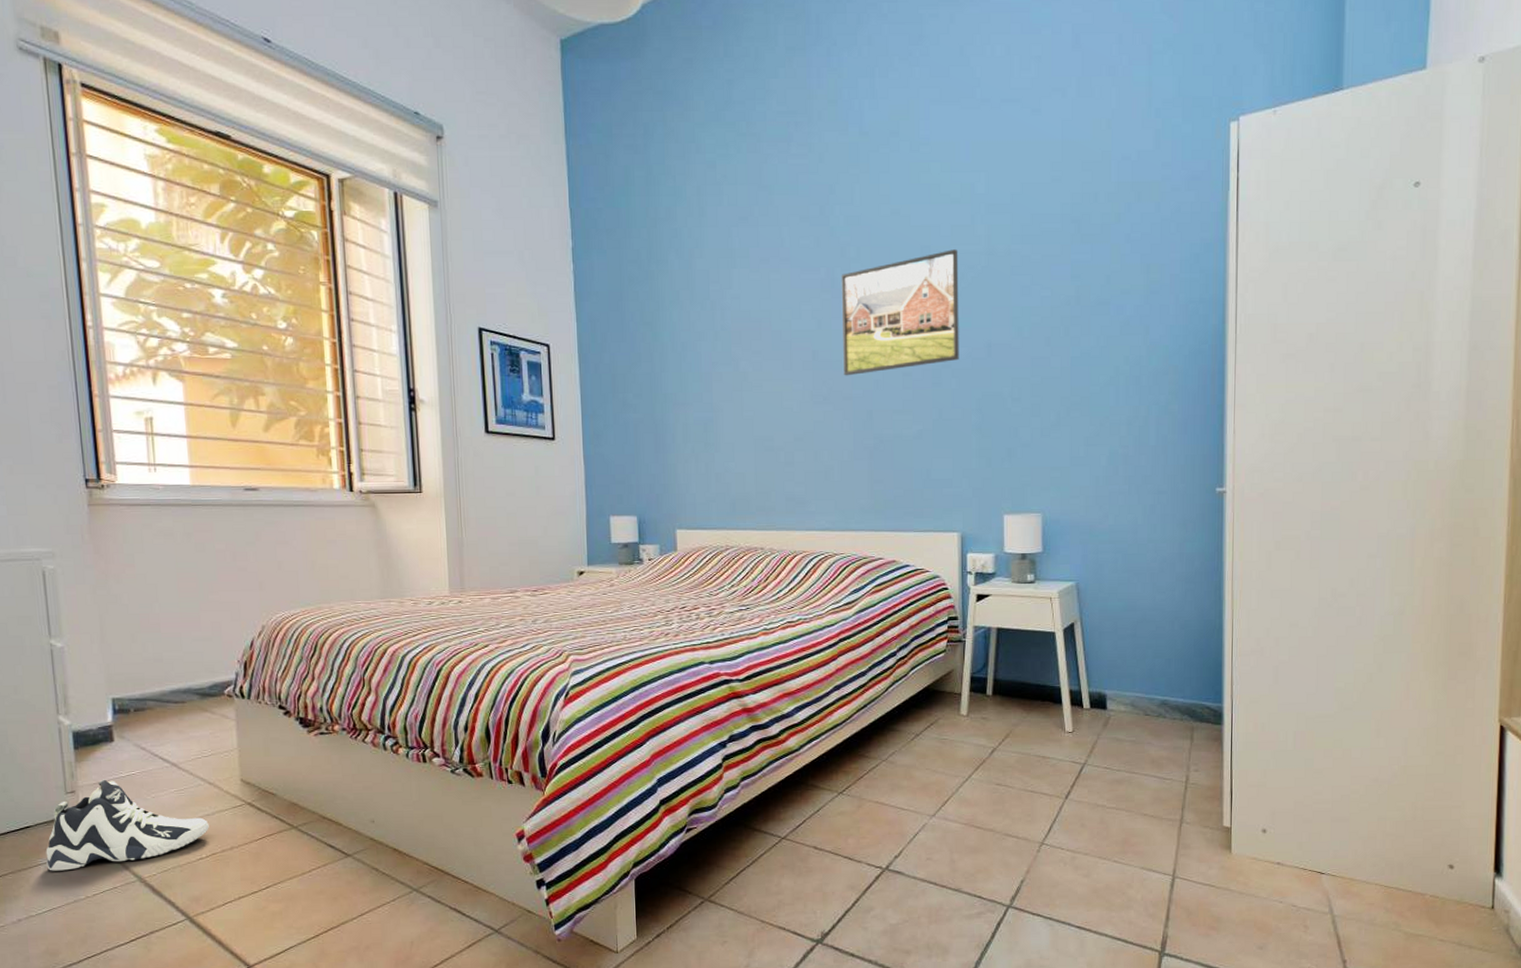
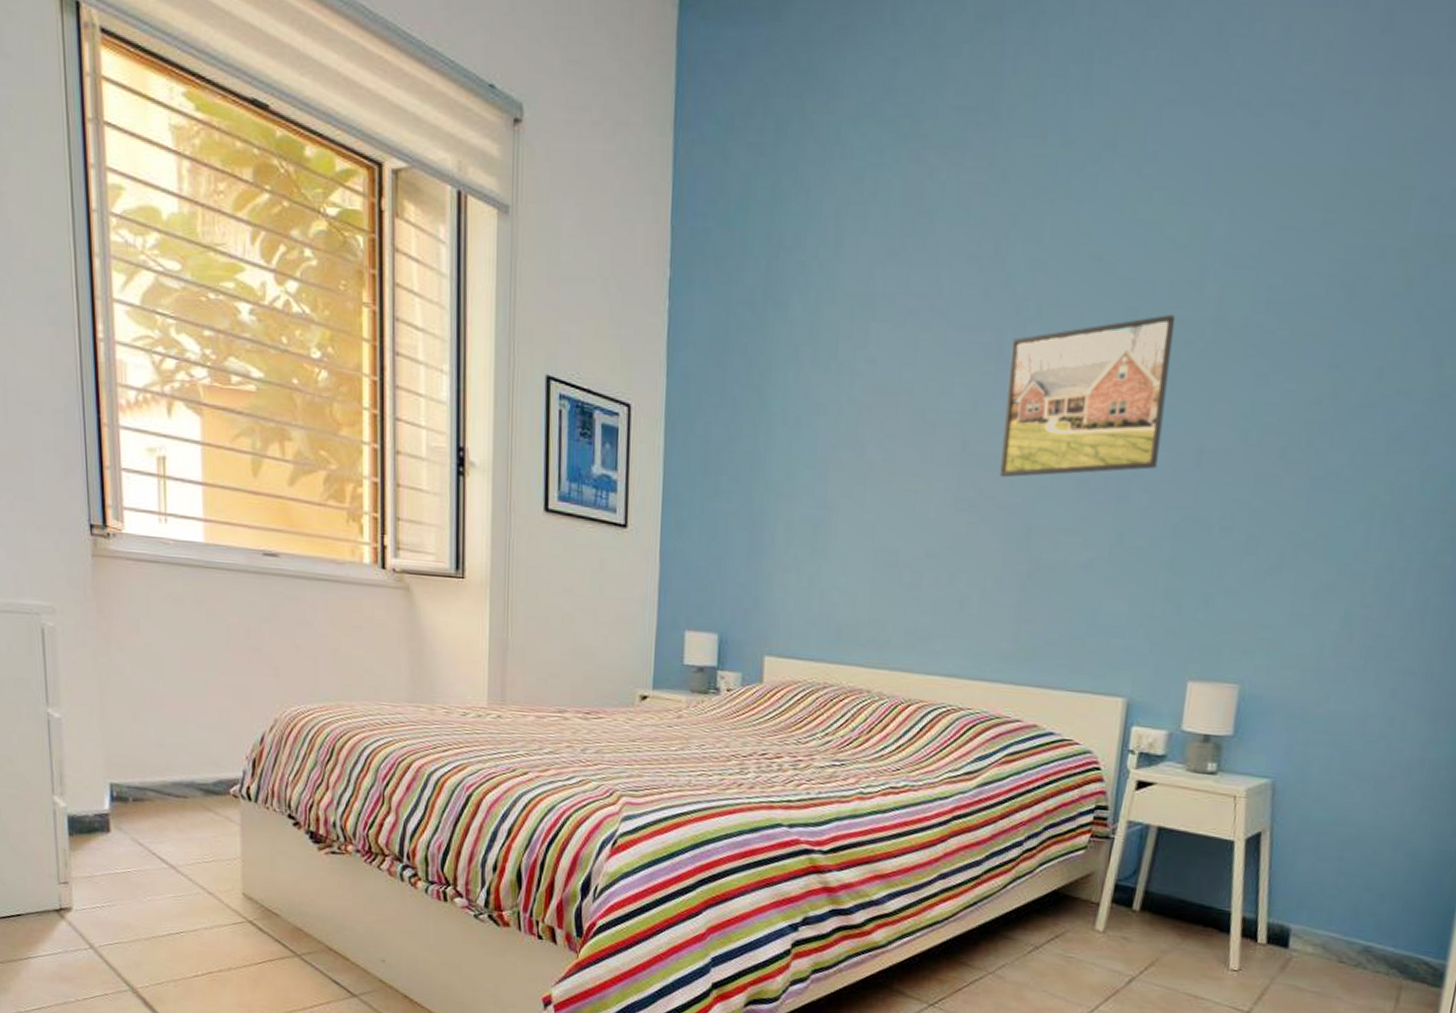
sneaker: present [45,779,209,871] -> none [36,873,207,969]

